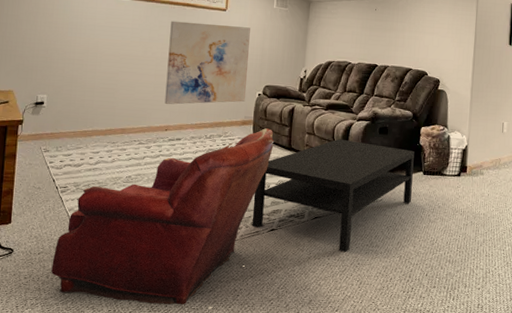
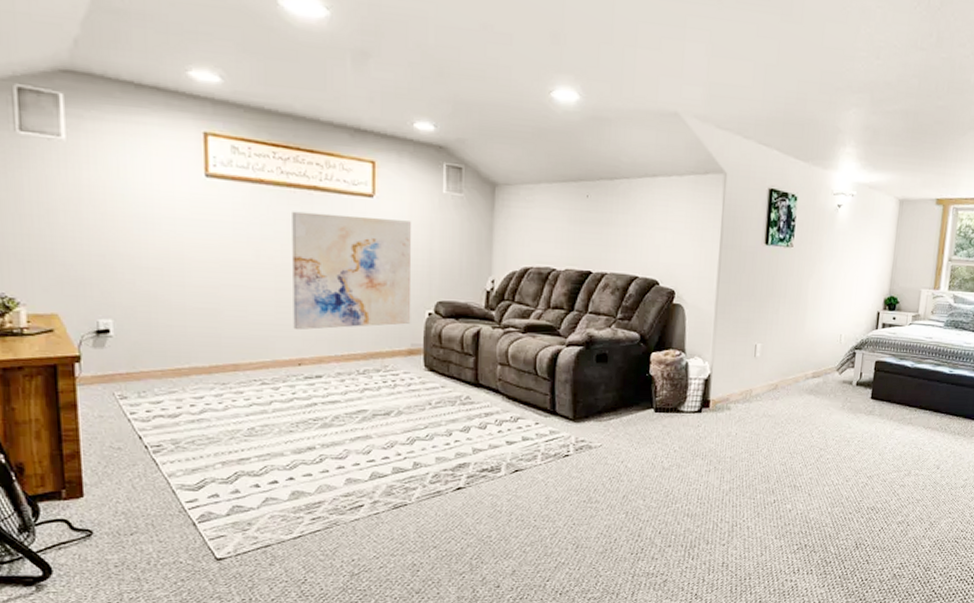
armchair: present [50,128,275,305] -> none [152,359,455,588]
coffee table: present [251,139,415,253] -> none [430,370,643,512]

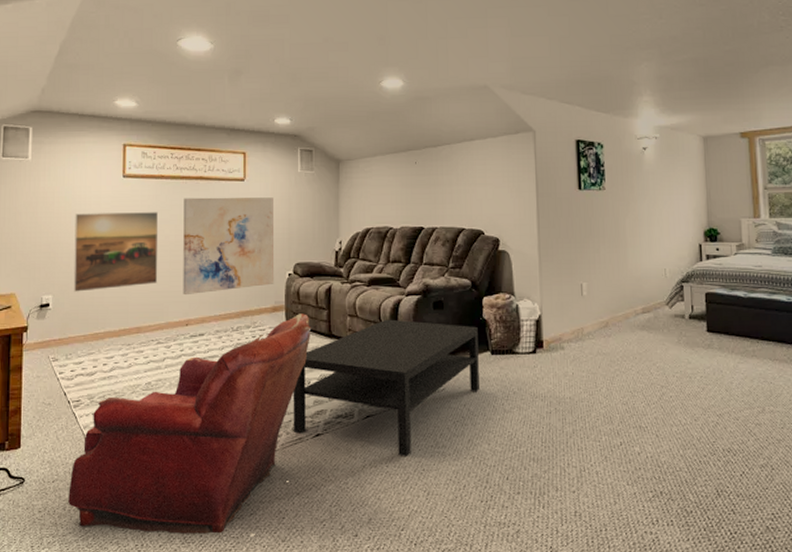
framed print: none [138,218,260,318] -> present [73,212,159,292]
armchair: none [152,359,455,588] -> present [67,314,312,534]
coffee table: none [430,370,643,512] -> present [293,319,479,457]

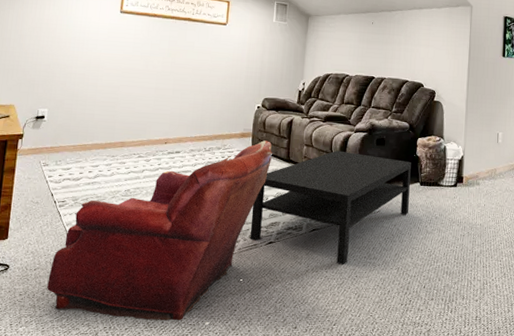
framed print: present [73,212,159,292] -> none [67,40,149,108]
wall art: present [183,197,275,296] -> none [164,35,250,118]

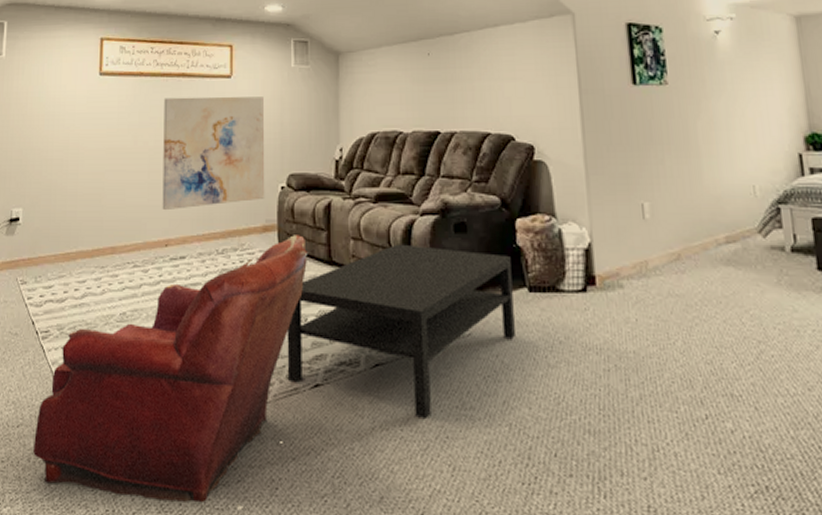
wall art: none [164,35,250,118] -> present [162,96,265,211]

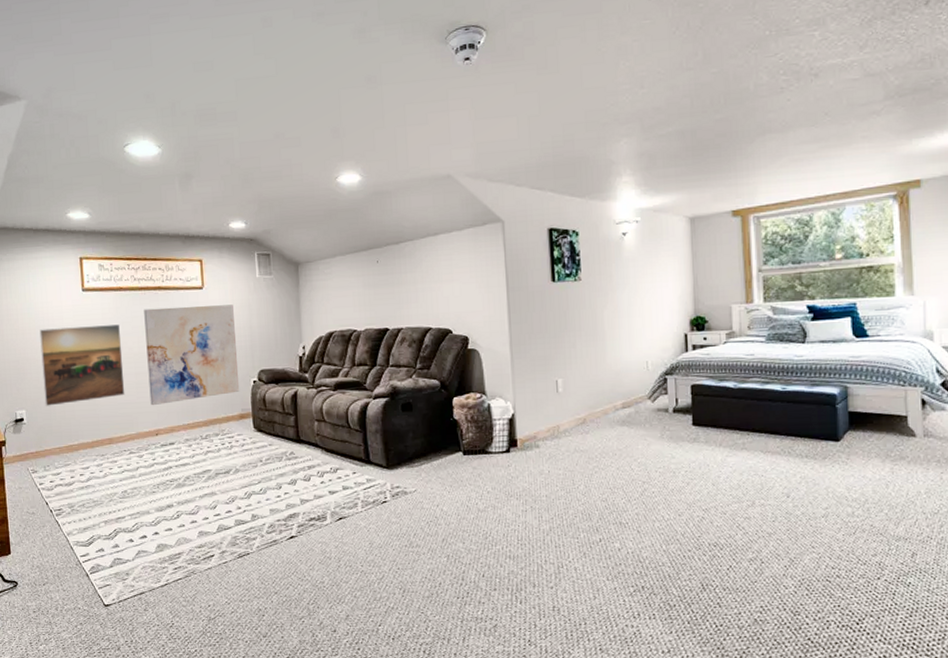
armchair: present [32,235,308,503] -> none [58,420,280,631]
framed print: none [45,114,137,205] -> present [39,324,125,406]
coffee table: present [287,244,515,420] -> none [265,422,452,557]

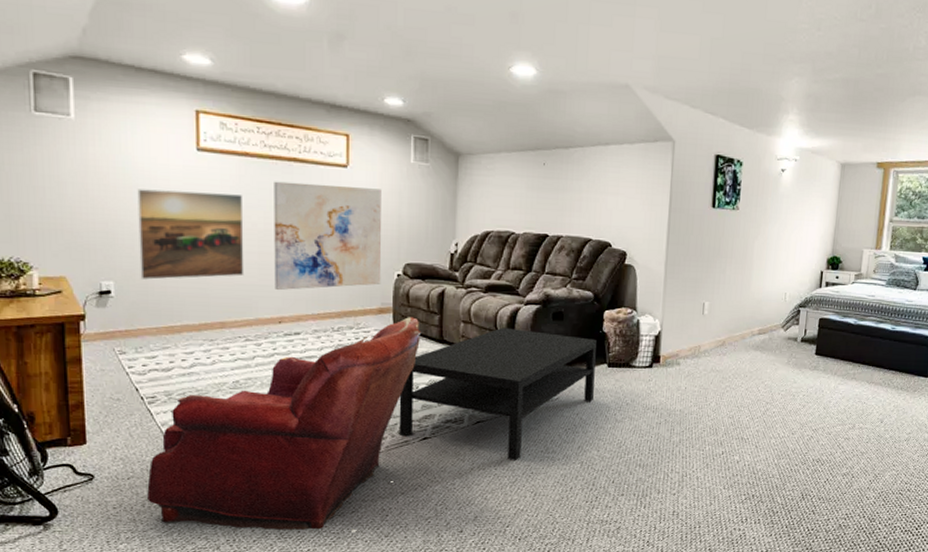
armchair: none [58,420,280,631] -> present [146,317,422,530]
coffee table: none [265,422,452,557] -> present [398,327,597,461]

